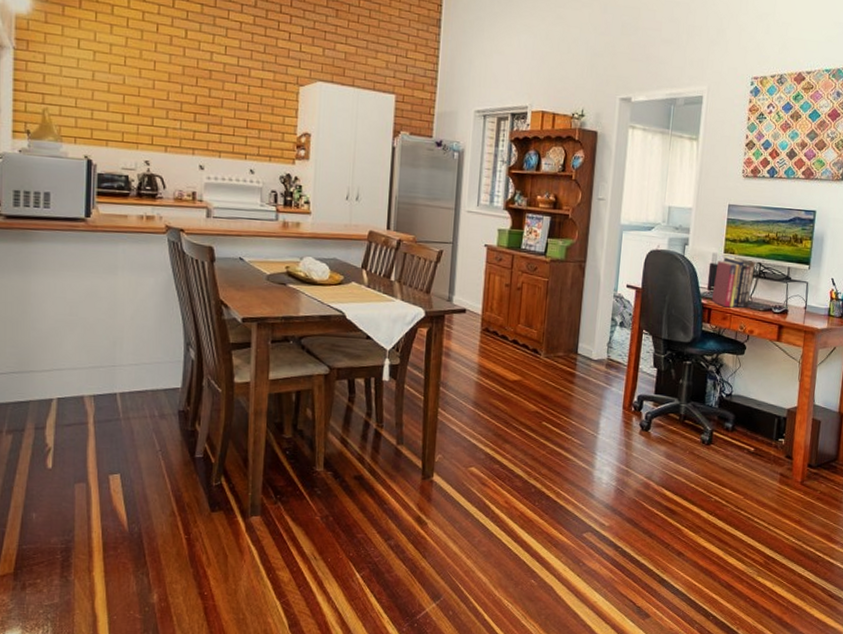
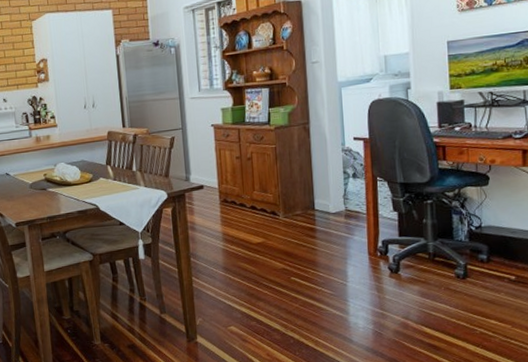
books: present [711,257,755,309] -> none [444,90,487,142]

